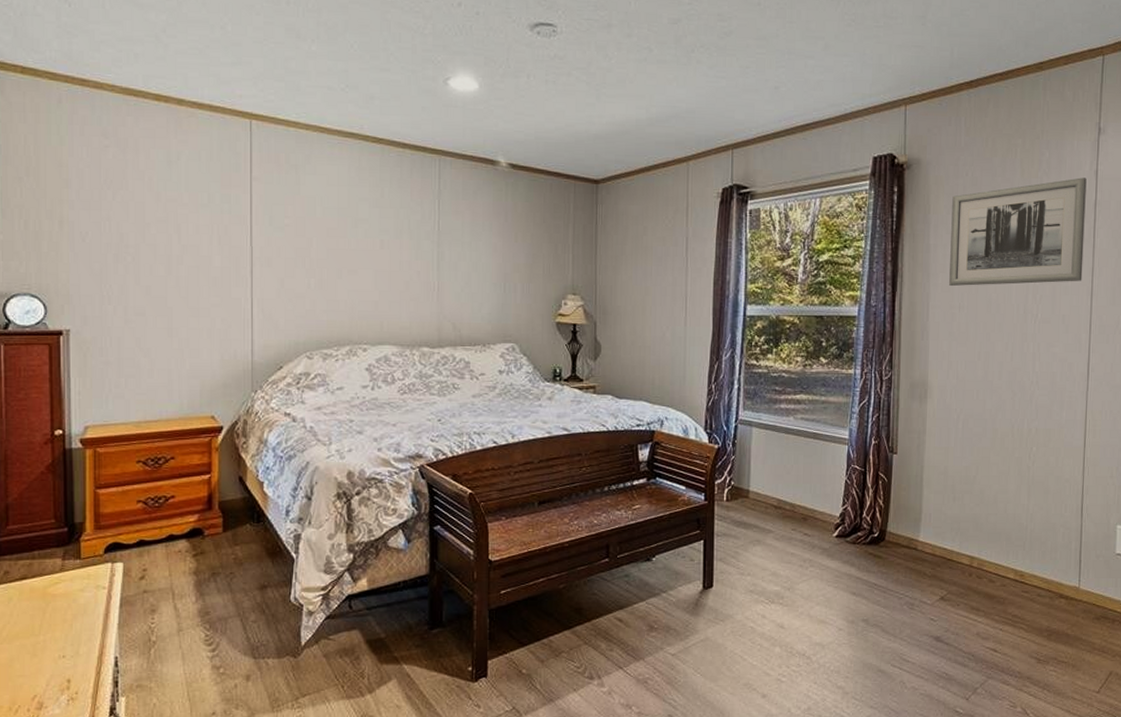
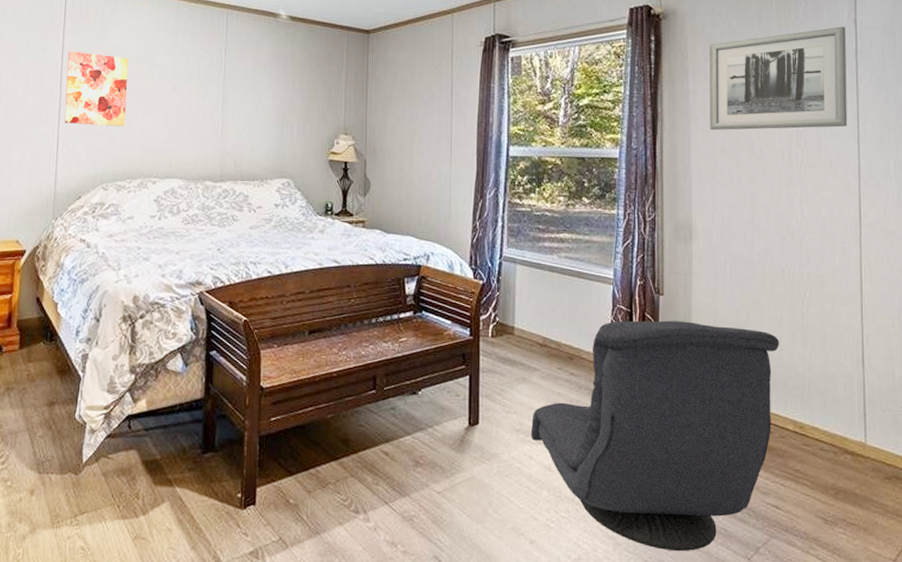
wall art: none [258,202,329,289] -> present [64,50,128,127]
chair: none [764,478,1006,697] -> present [530,320,780,552]

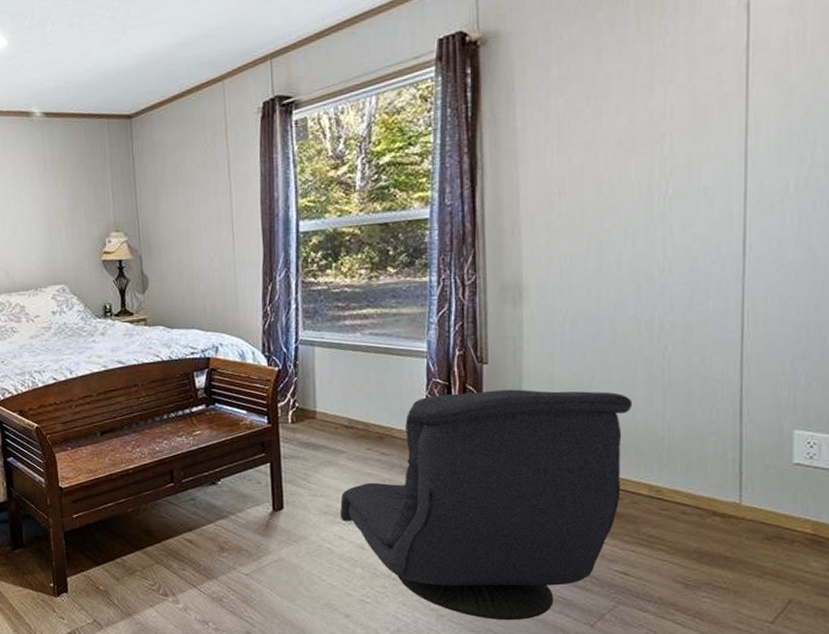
wall art: present [709,26,848,130] -> none [543,15,733,171]

